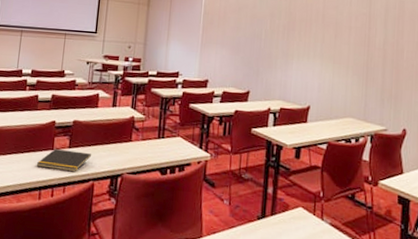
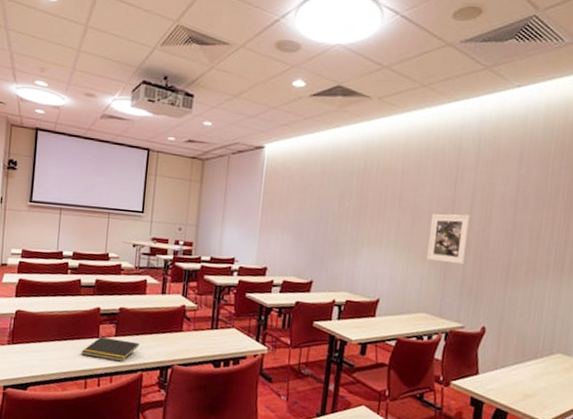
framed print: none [349,28,385,73] -> present [426,213,471,265]

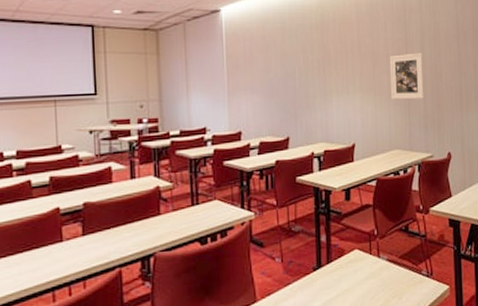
notepad: present [81,336,140,362] -> none [43,237,114,265]

